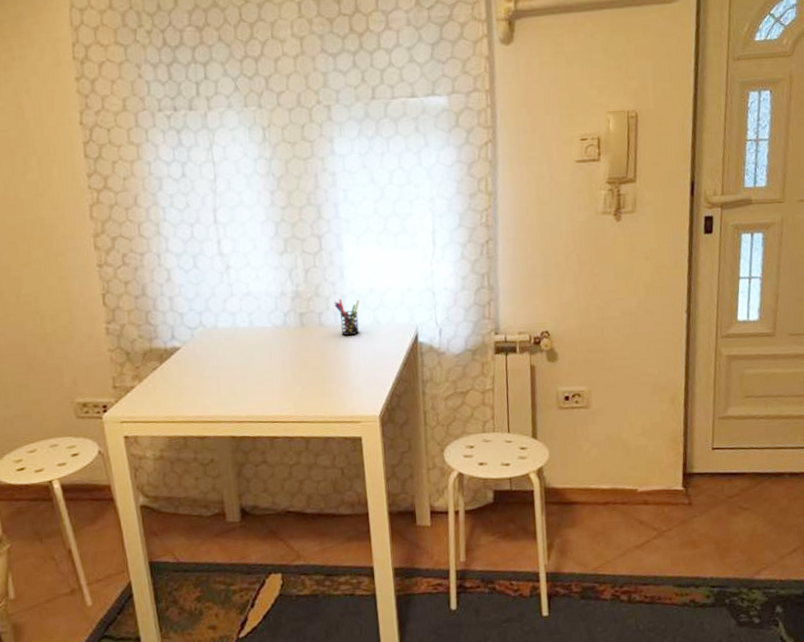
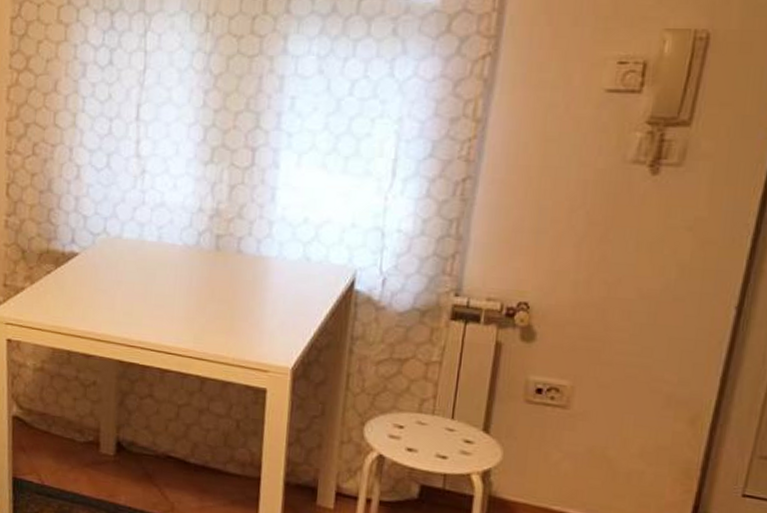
pen holder: present [334,299,360,335] -> none [258,225,290,269]

